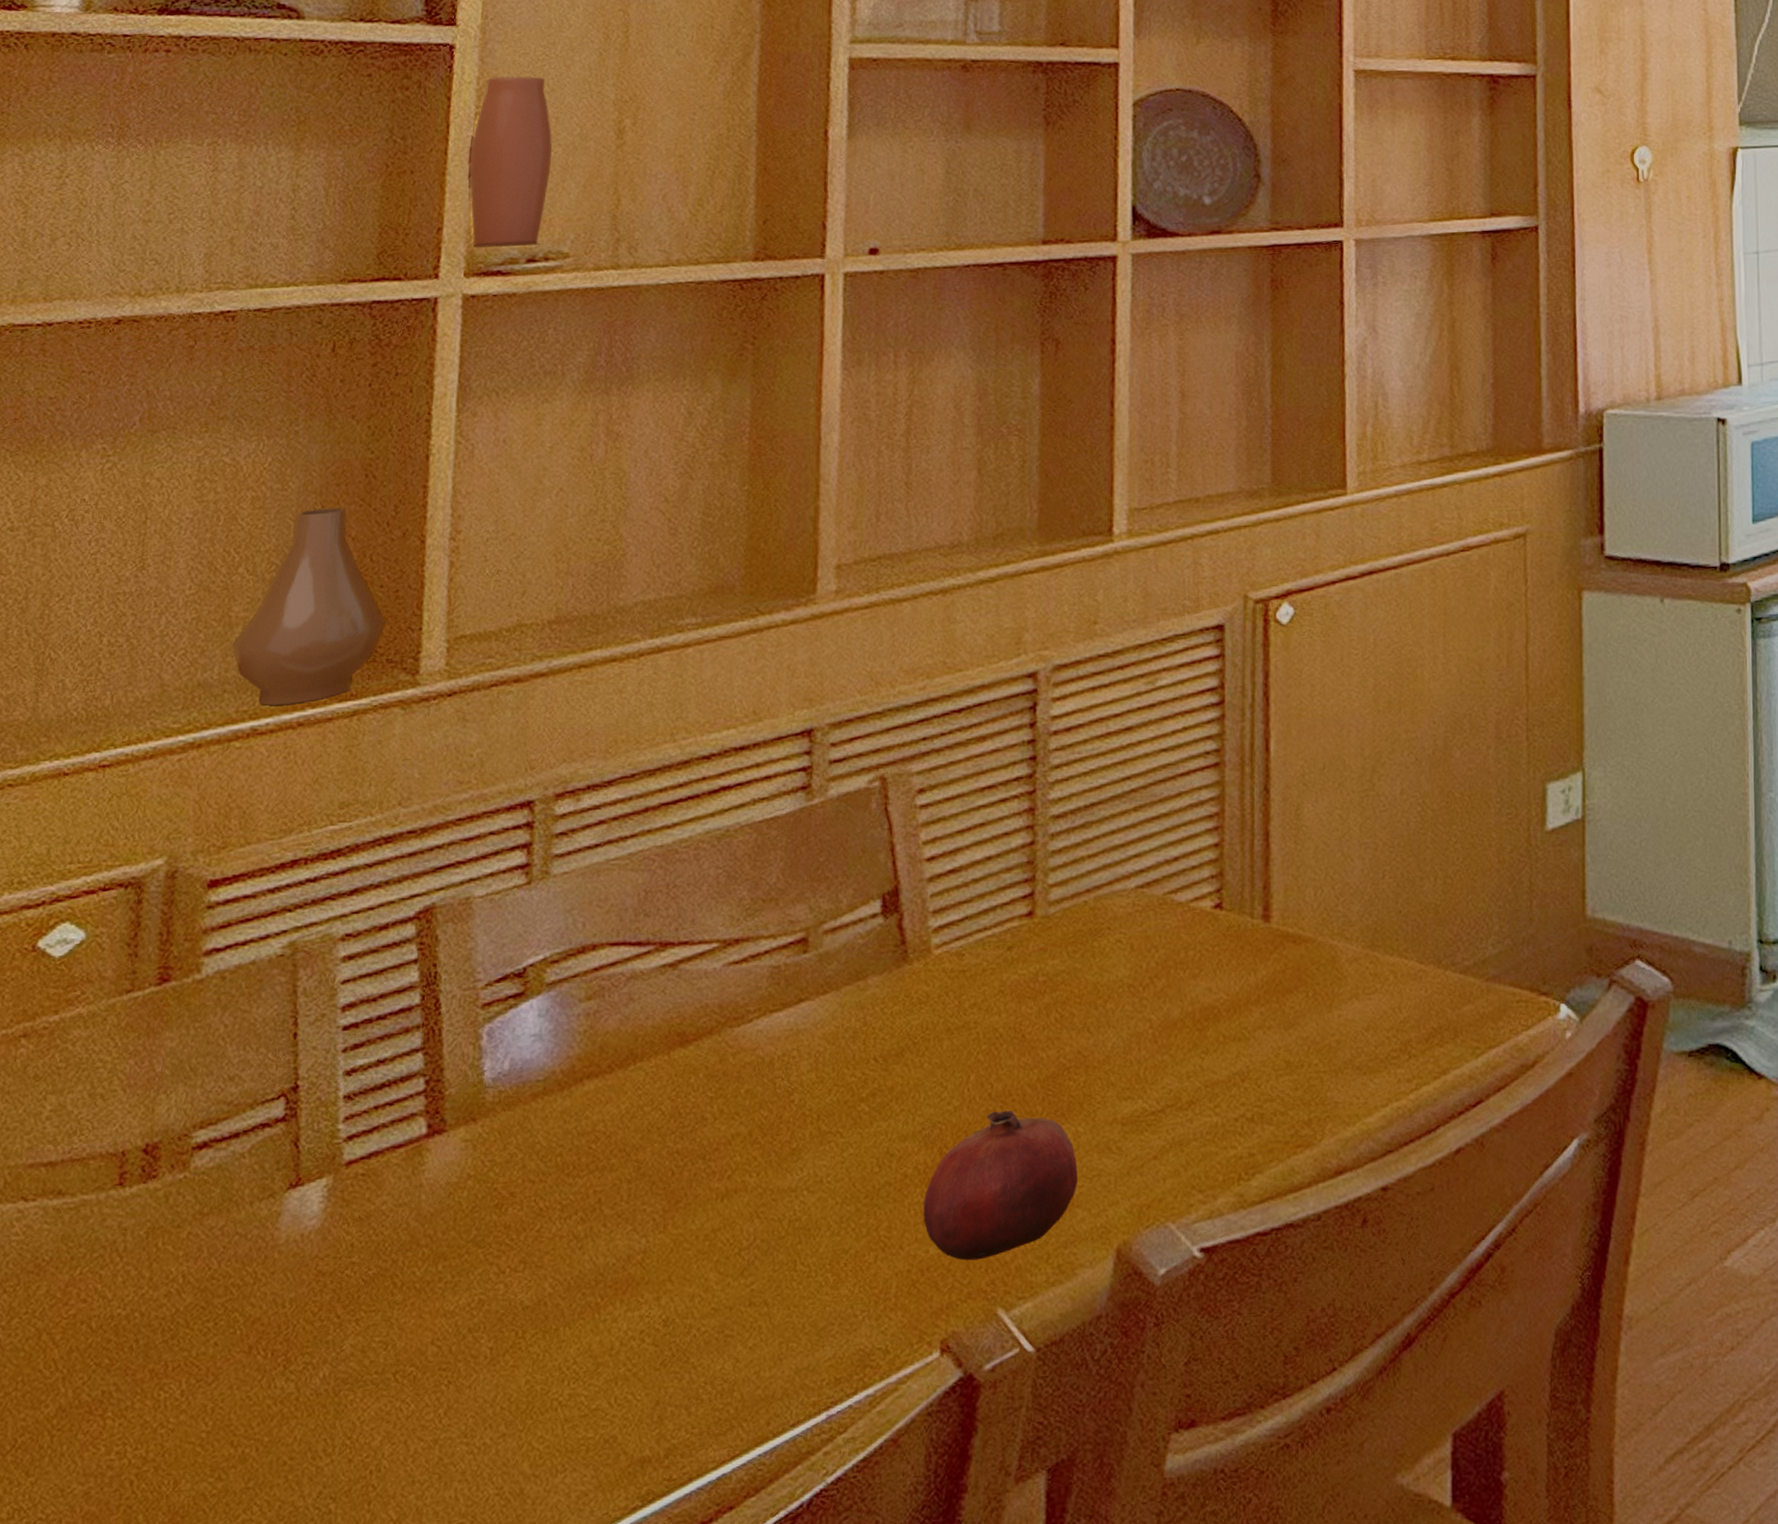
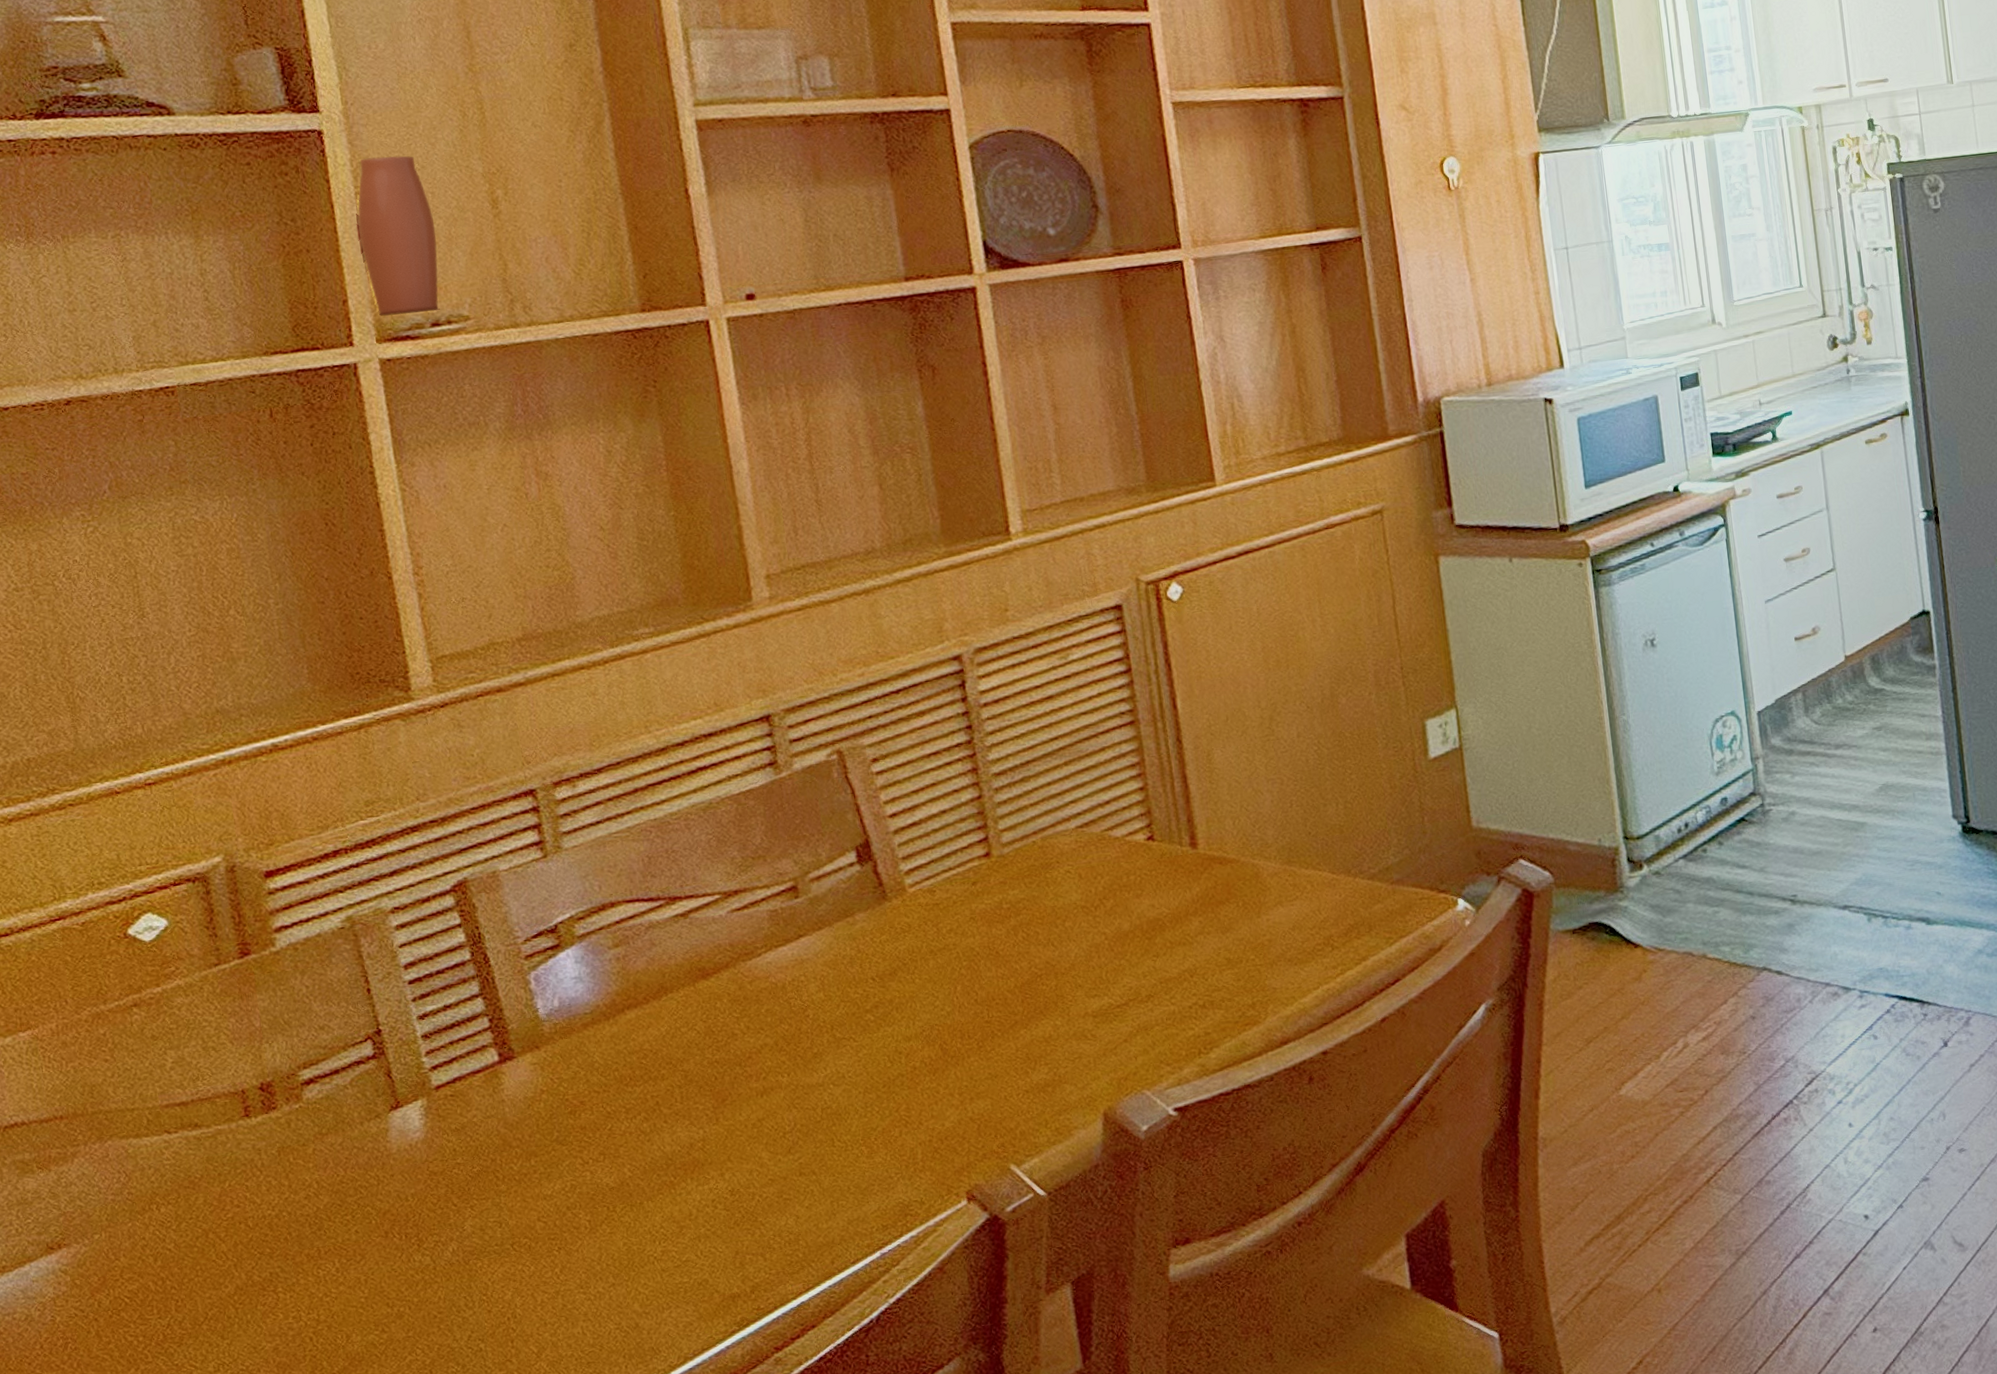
vase: present [231,507,386,706] -> none [238,553,372,725]
fruit: present [923,1110,1078,1261] -> none [933,1012,1063,1130]

